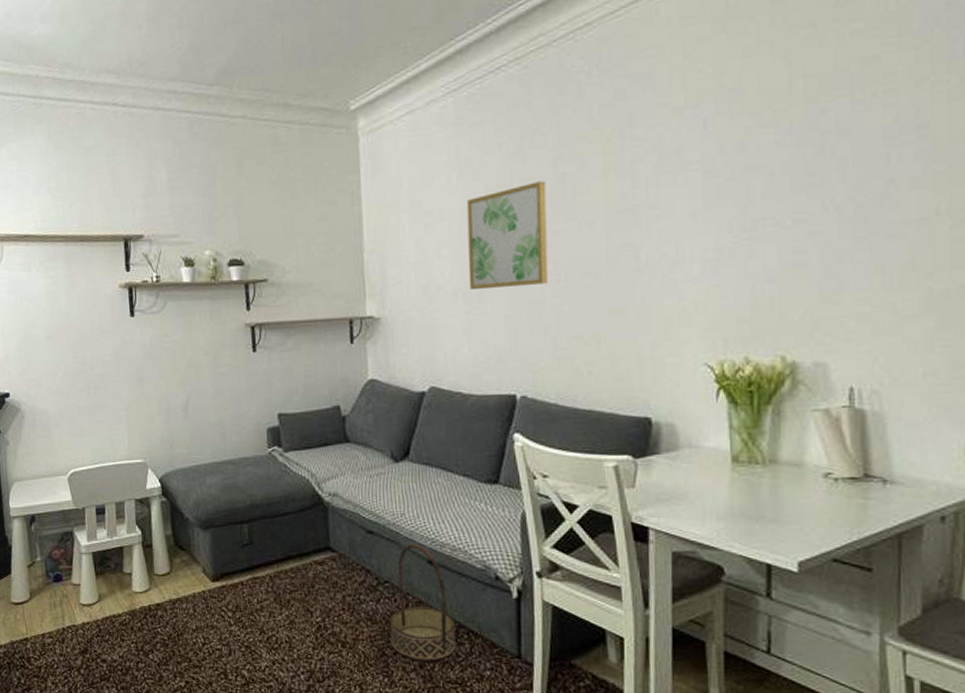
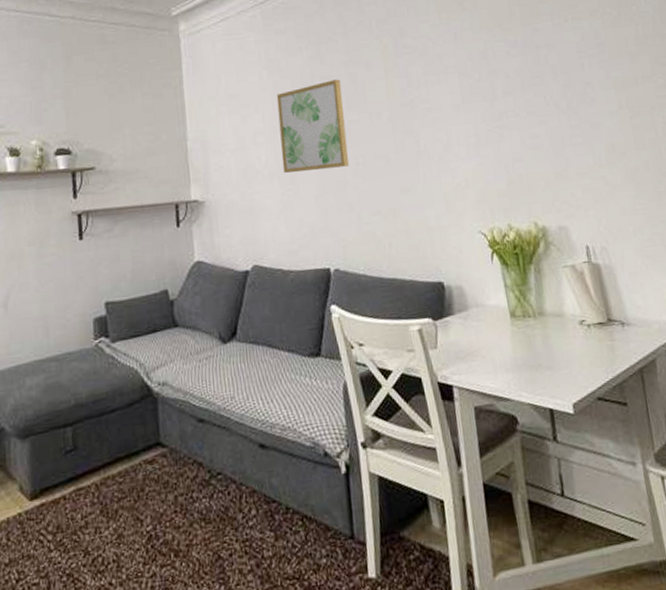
basket: present [389,545,457,661] -> none [223,428,292,559]

